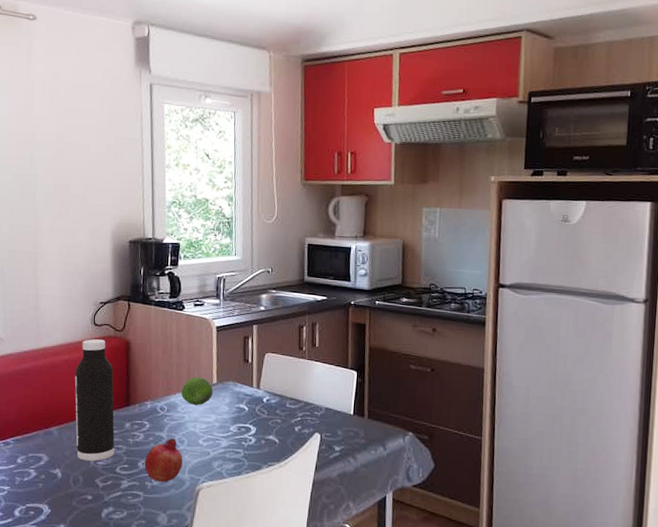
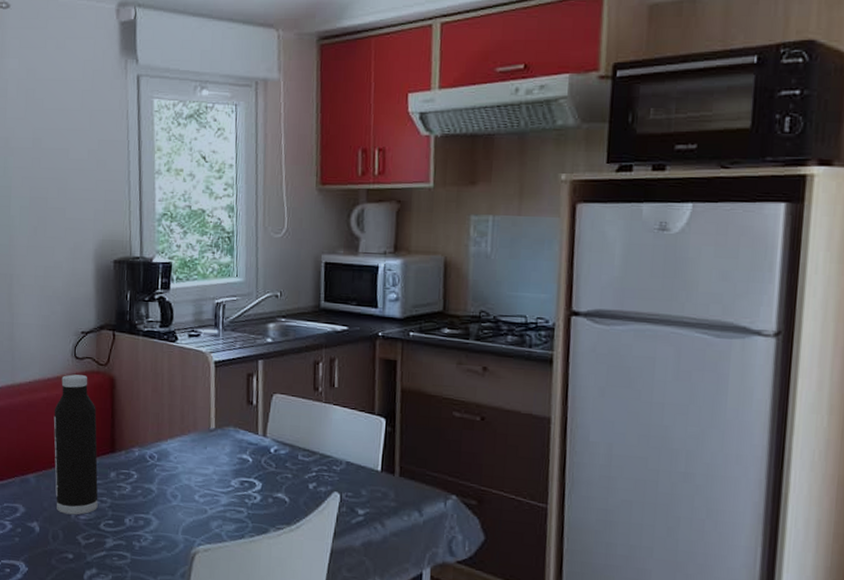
fruit: present [144,438,183,482] -> none [131,492,176,543]
fruit: present [181,377,213,405] -> none [174,421,211,454]

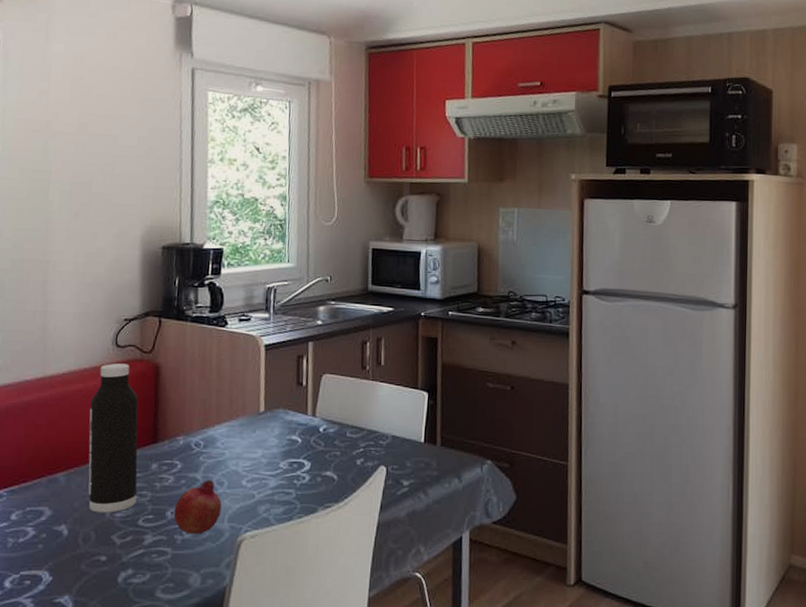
fruit: none [131,492,176,543] -> present [173,480,222,535]

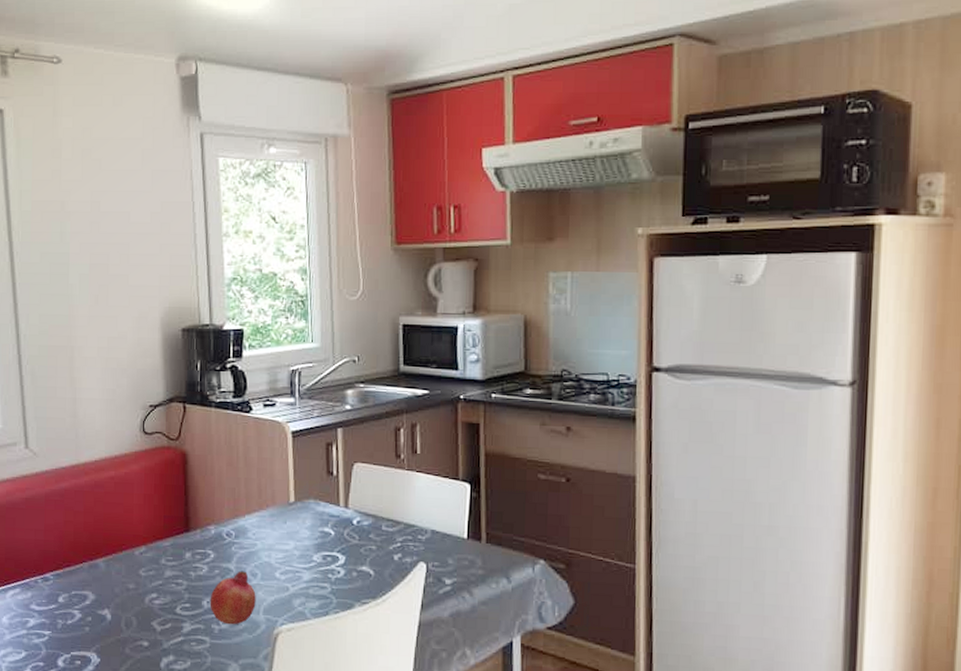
water bottle: present [88,363,139,513] -> none [122,451,173,600]

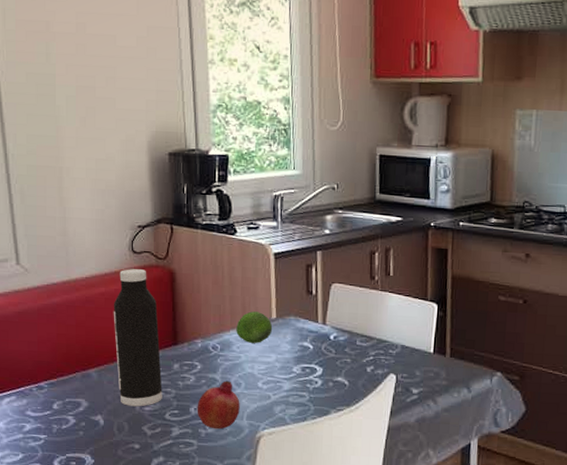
water bottle: none [122,451,173,600] -> present [113,269,163,407]
fruit: none [252,494,291,529] -> present [236,311,273,343]

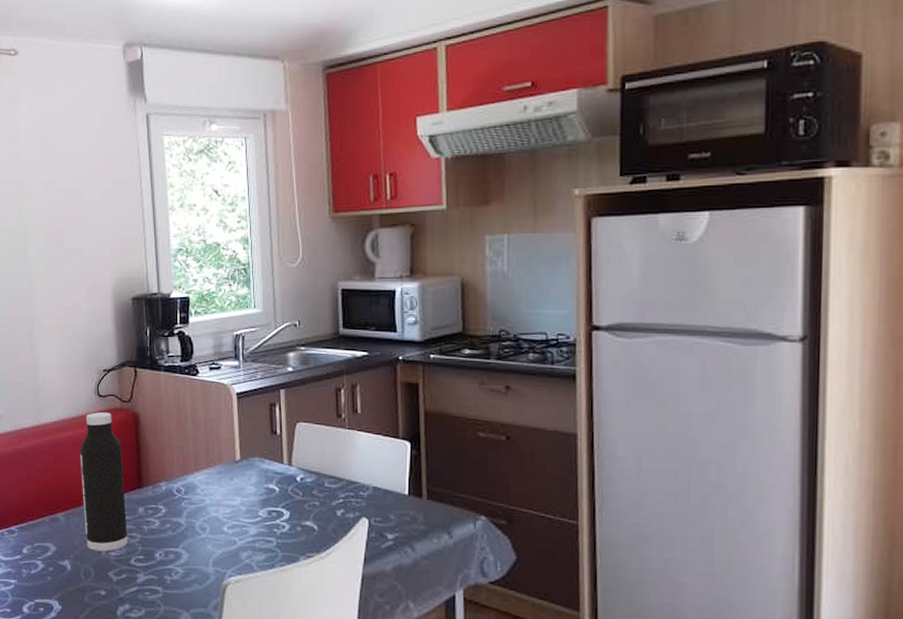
fruit: present [197,381,240,430] -> none [162,525,205,576]
fruit: present [236,311,273,343] -> none [200,453,237,486]

